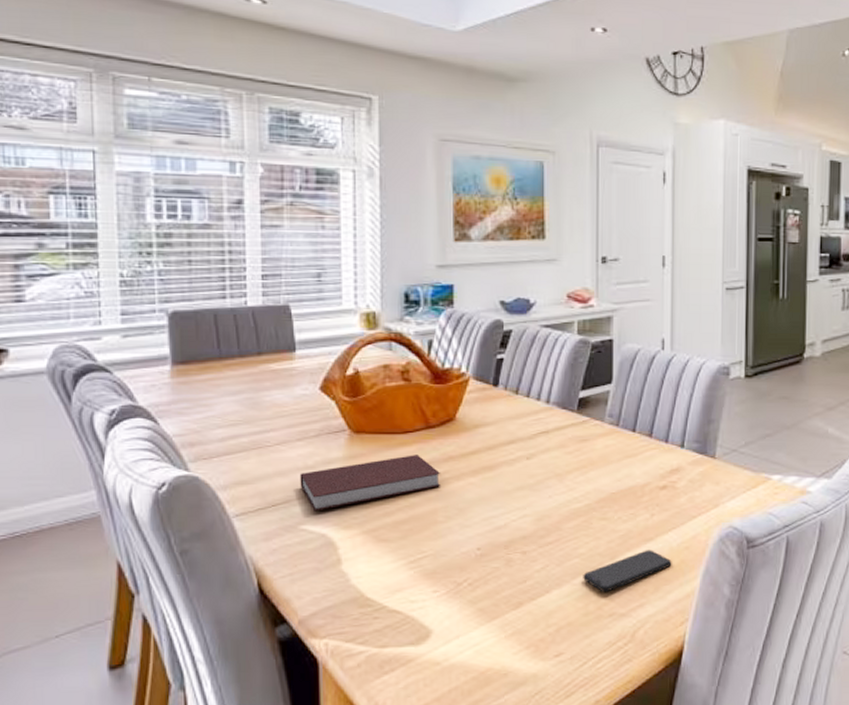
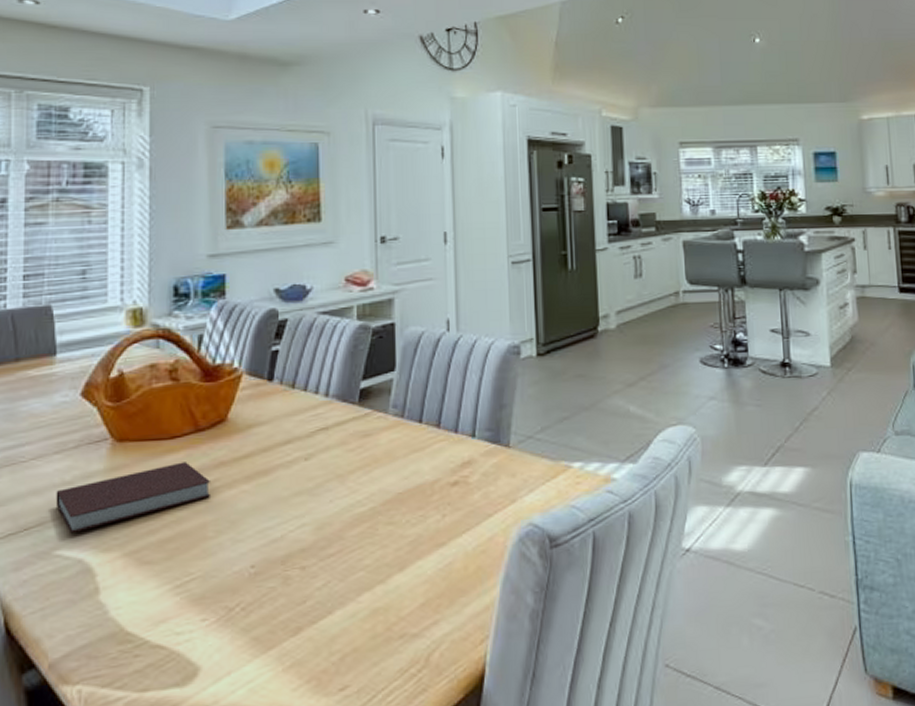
smartphone: present [583,550,672,592] -> none [369,556,468,610]

